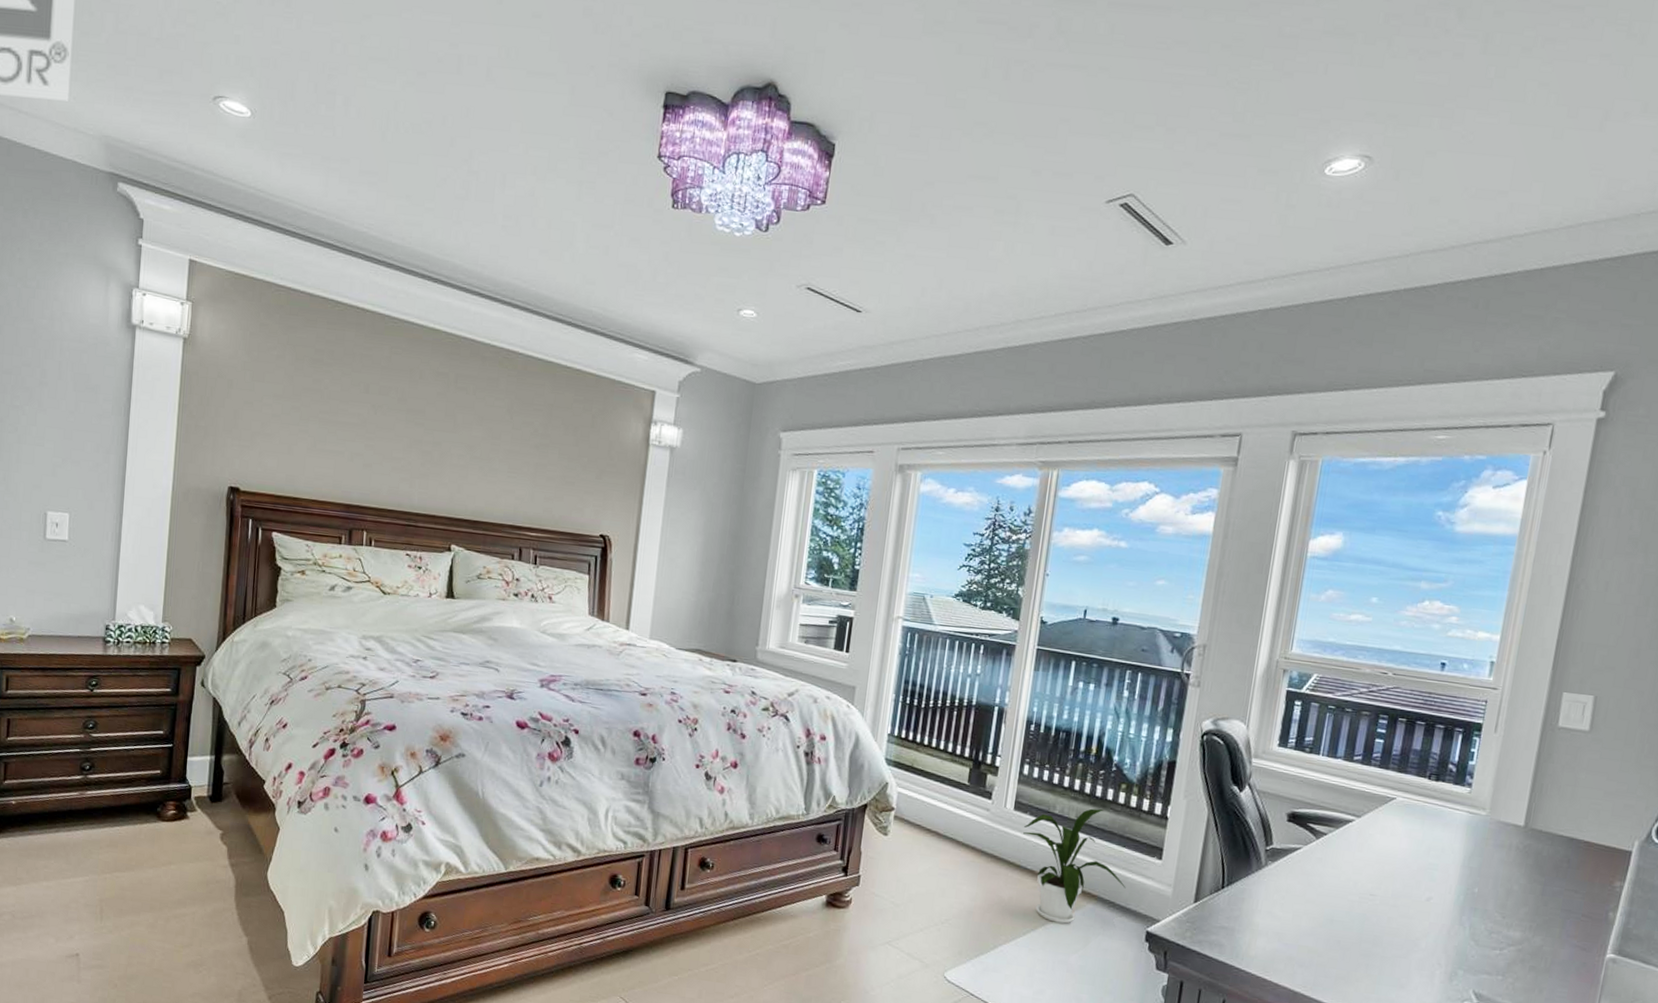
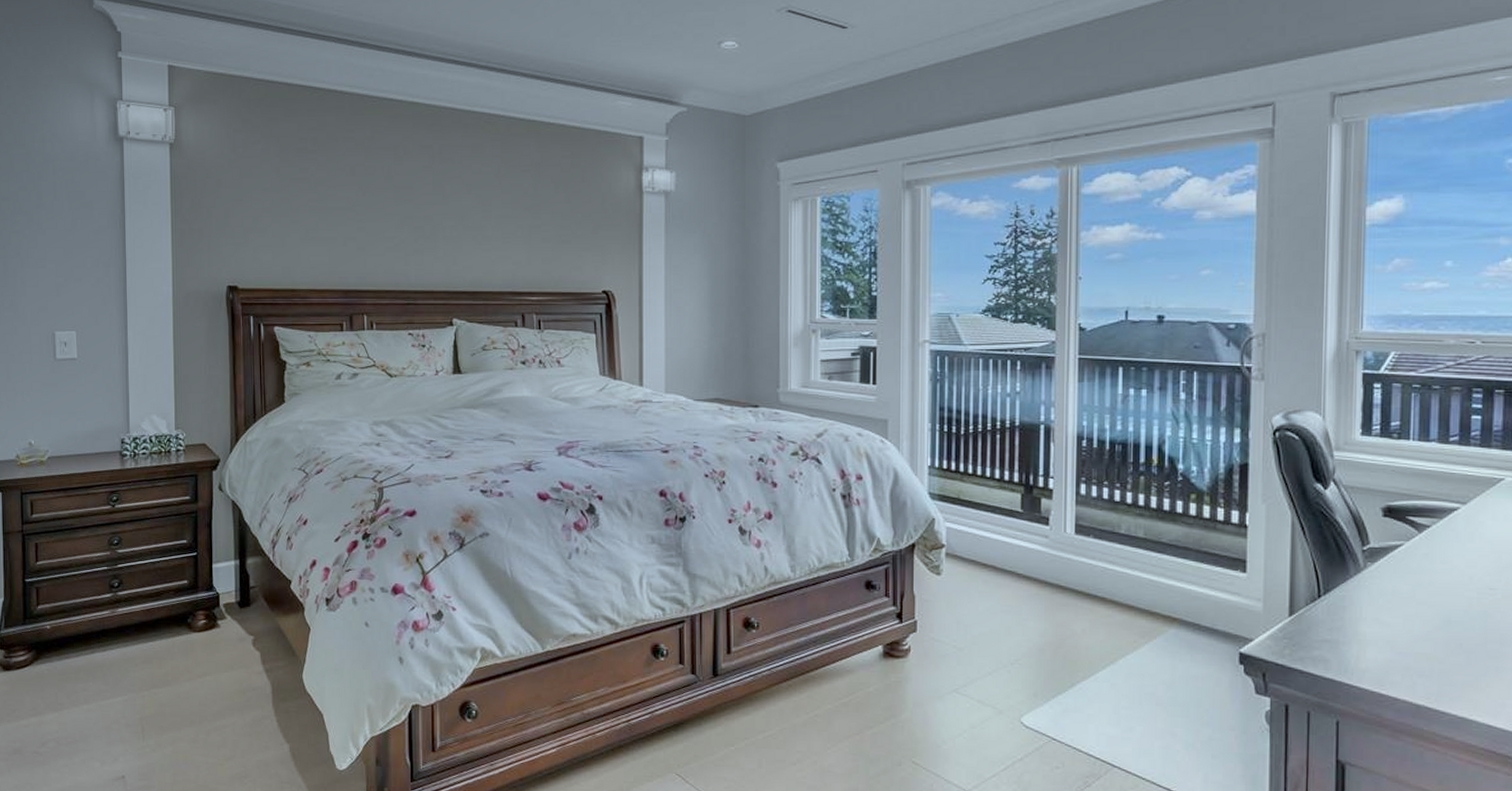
house plant: present [1023,808,1126,924] -> none [1088,523,1210,653]

